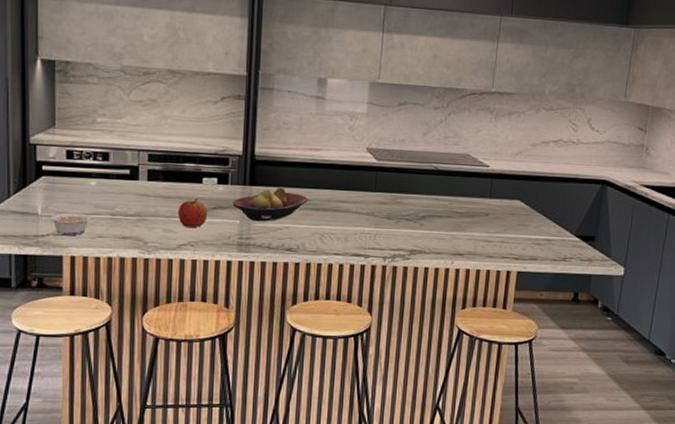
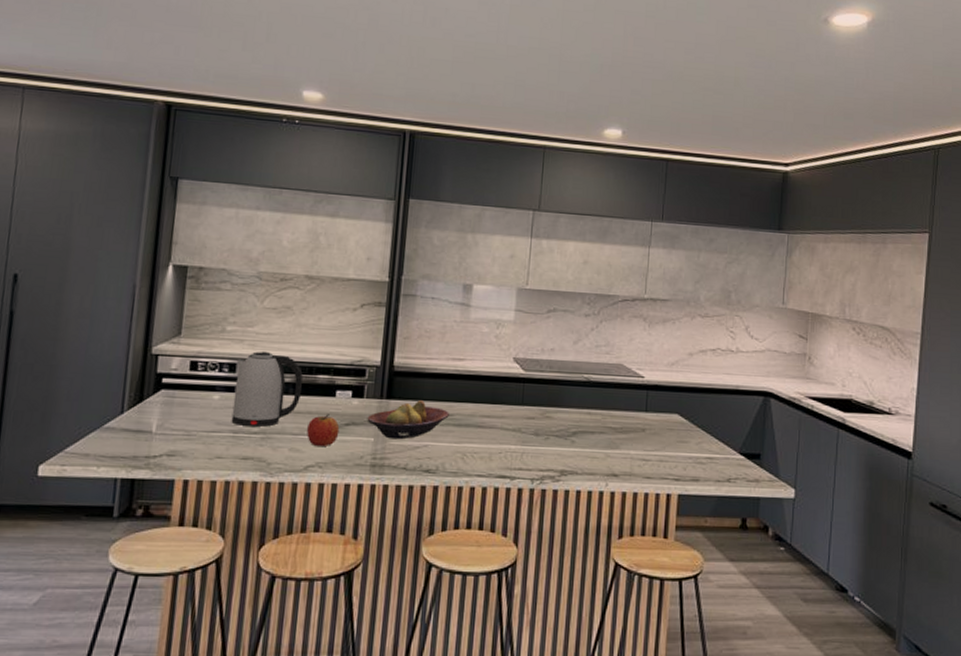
legume: present [48,212,92,235] -> none [163,430,211,456]
kettle: none [108,141,171,210] -> present [231,350,303,427]

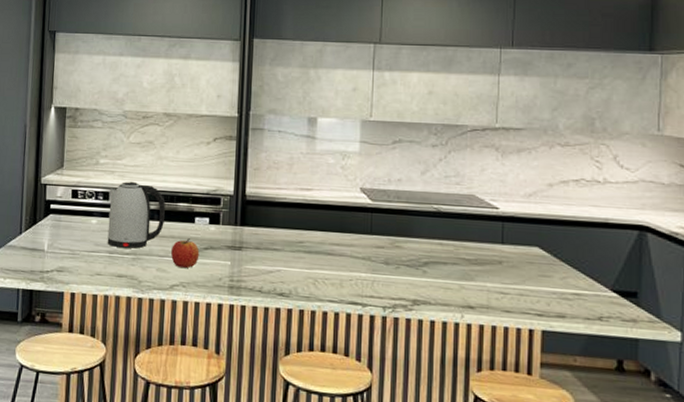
fruit bowl: present [367,400,449,440] -> none [223,227,300,264]

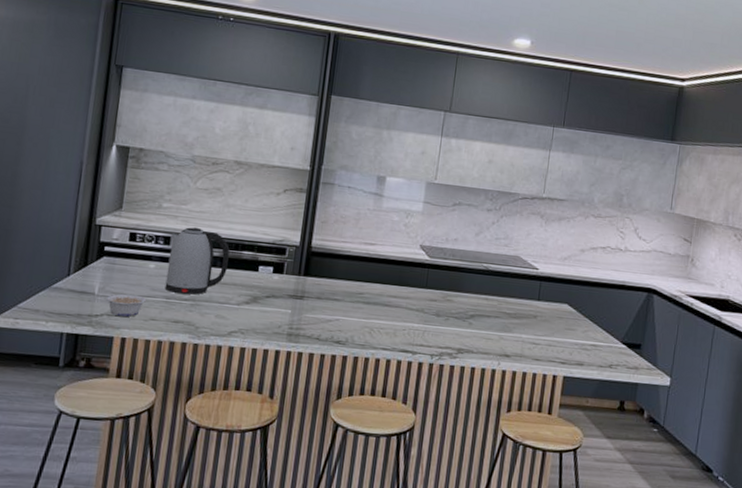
legume: none [53,249,92,272] -> present [104,293,147,317]
apple: present [171,238,200,268] -> none [231,286,261,315]

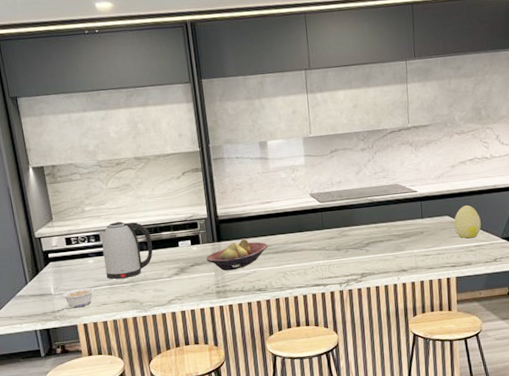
fruit bowl: none [285,278,360,313] -> present [206,238,268,271]
decorative egg: none [572,297,603,335] -> present [454,205,481,239]

